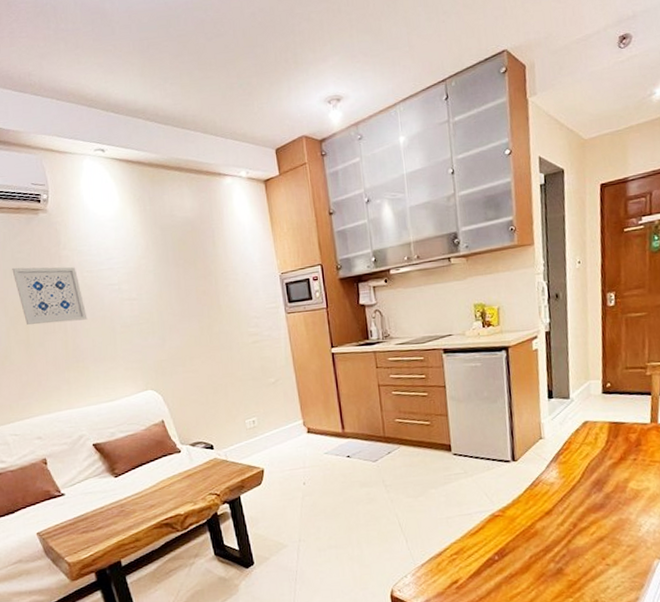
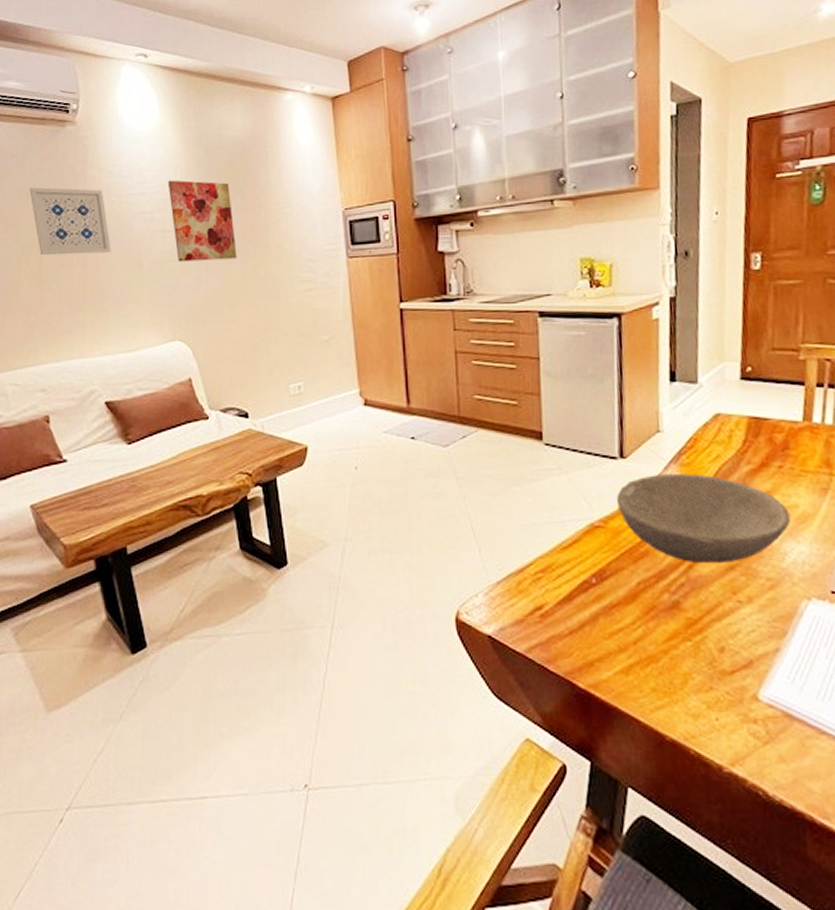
wall art: none [130,255,194,325] -> present [167,180,237,262]
bowl: none [510,469,644,538] -> present [616,474,791,564]

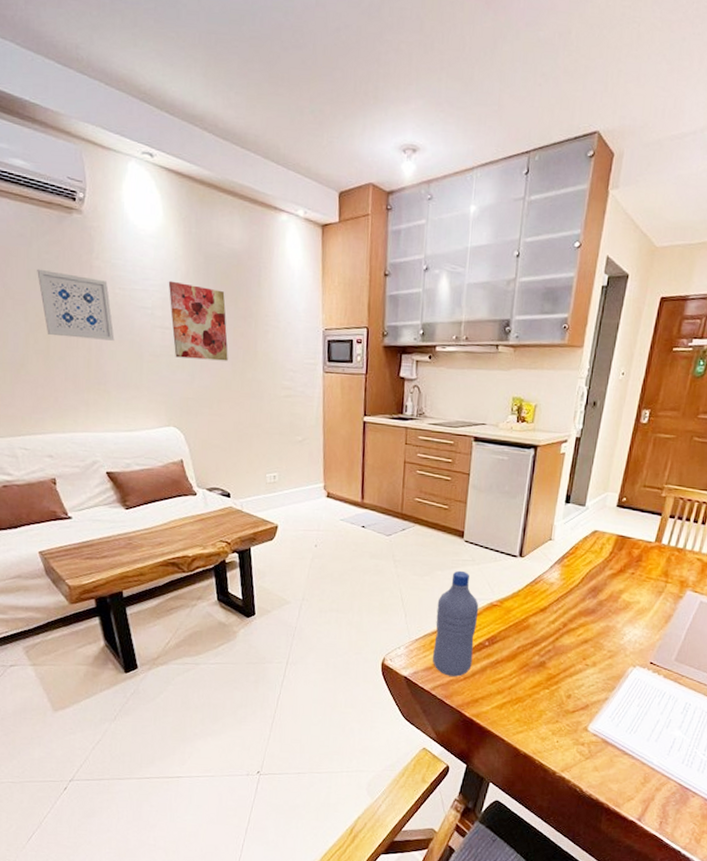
water bottle: none [519,483,578,631] -> present [433,570,479,677]
bowl: present [616,474,791,564] -> none [511,571,633,639]

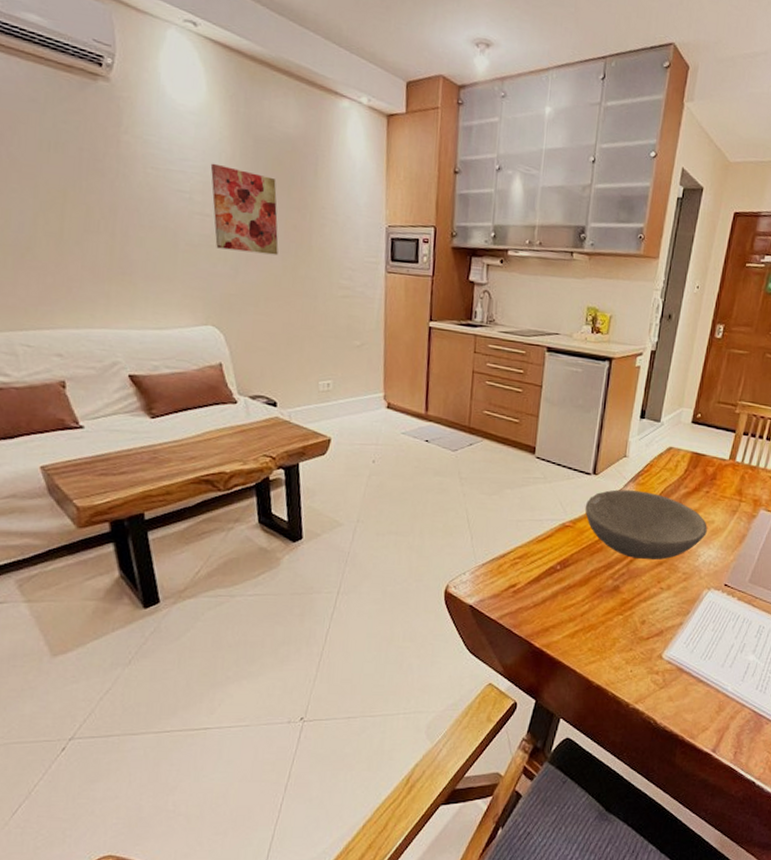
wall art: present [37,269,115,341] -> none [51,139,144,226]
water bottle: present [433,570,479,677] -> none [500,489,551,604]
bowl: none [511,571,633,639] -> present [584,489,707,561]

